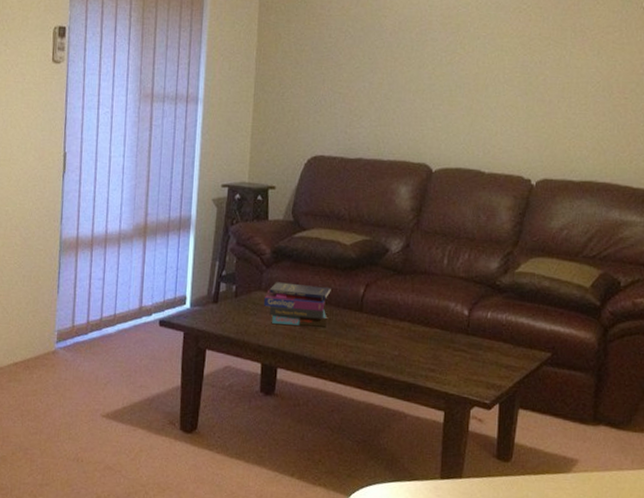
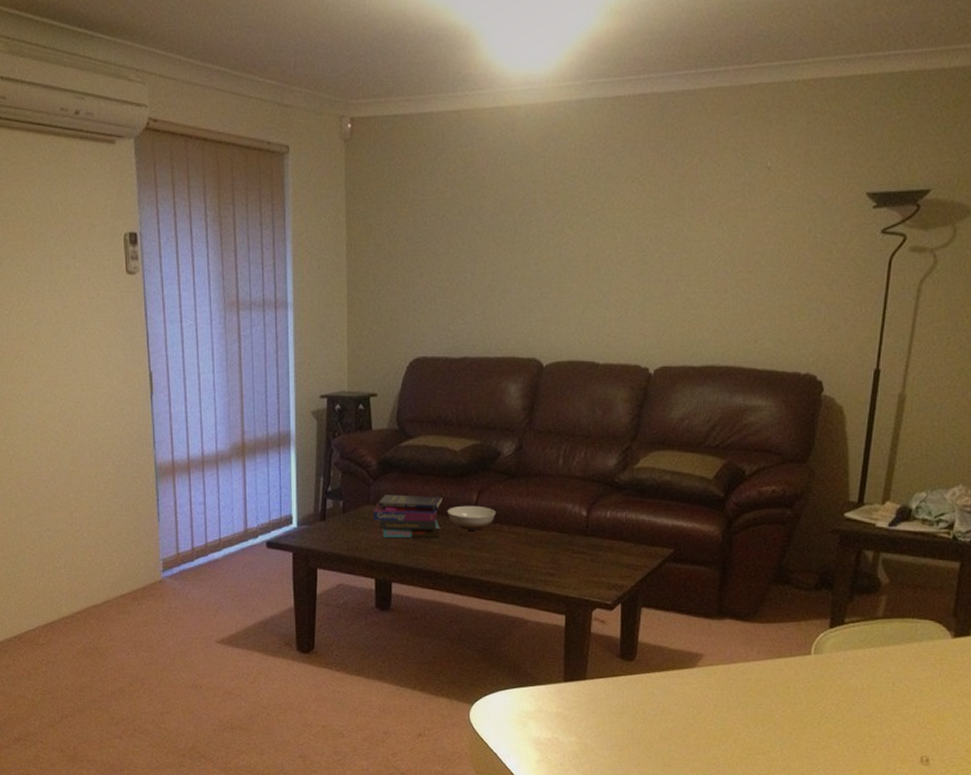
bowl: none [334,297,383,322] -> present [446,505,497,530]

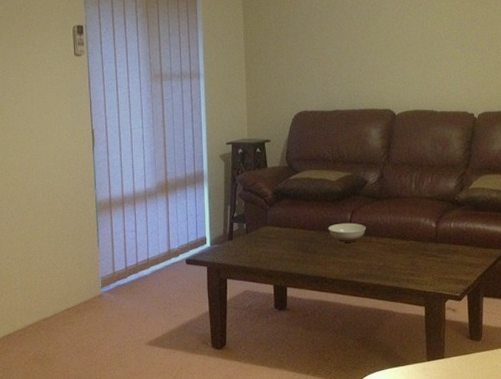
books: present [373,494,443,538] -> none [270,217,324,251]

